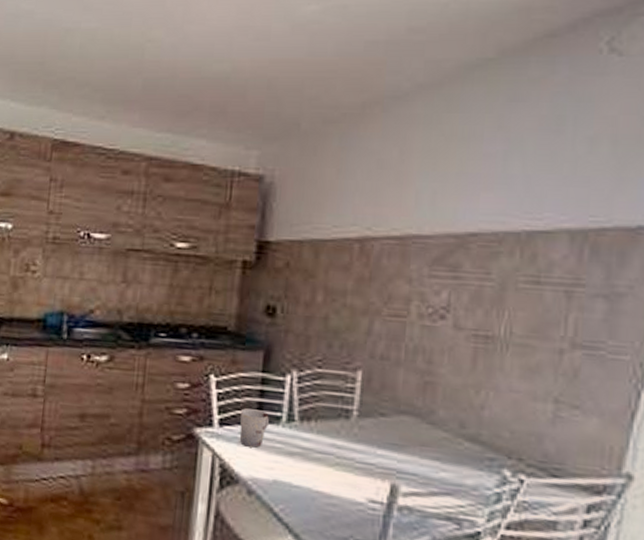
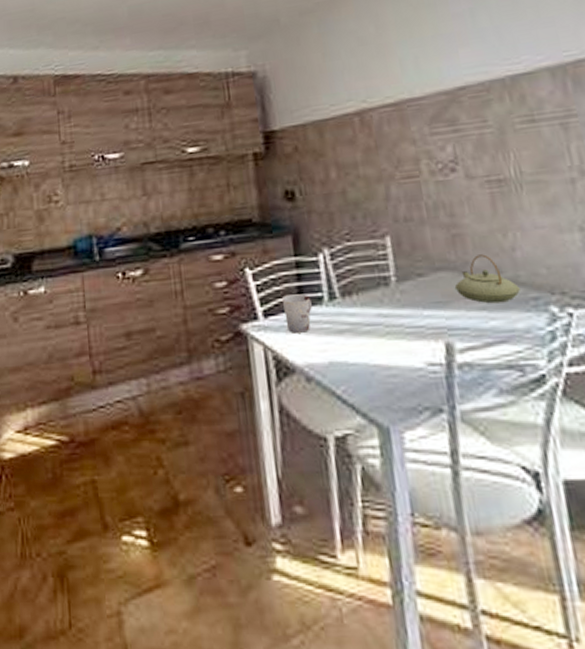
teapot: none [414,406,478,457] -> present [454,254,520,304]

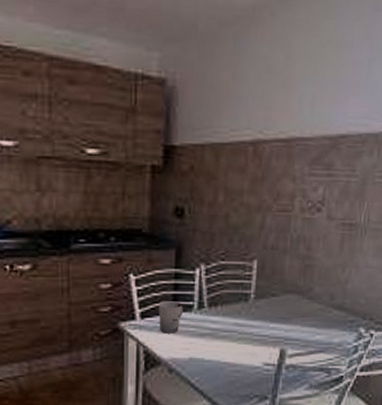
teapot: present [454,254,520,304] -> none [297,283,343,323]

